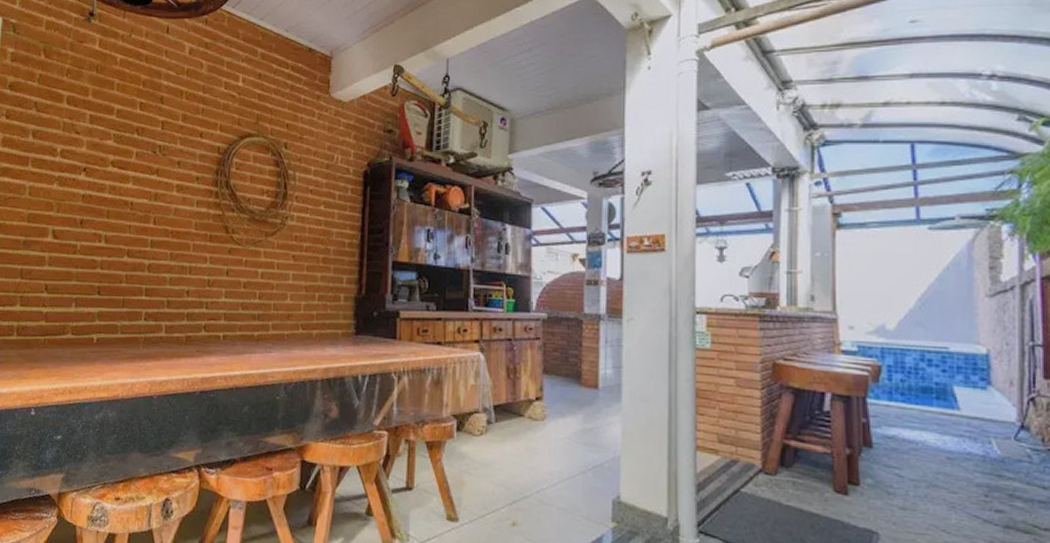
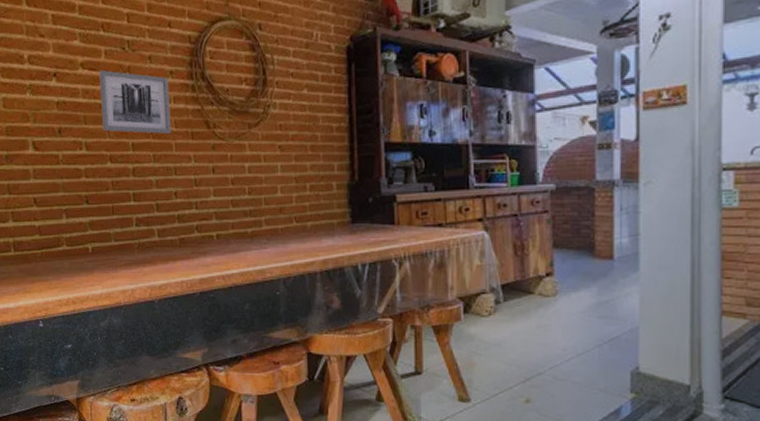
wall art: none [124,169,194,234] -> present [99,69,172,134]

